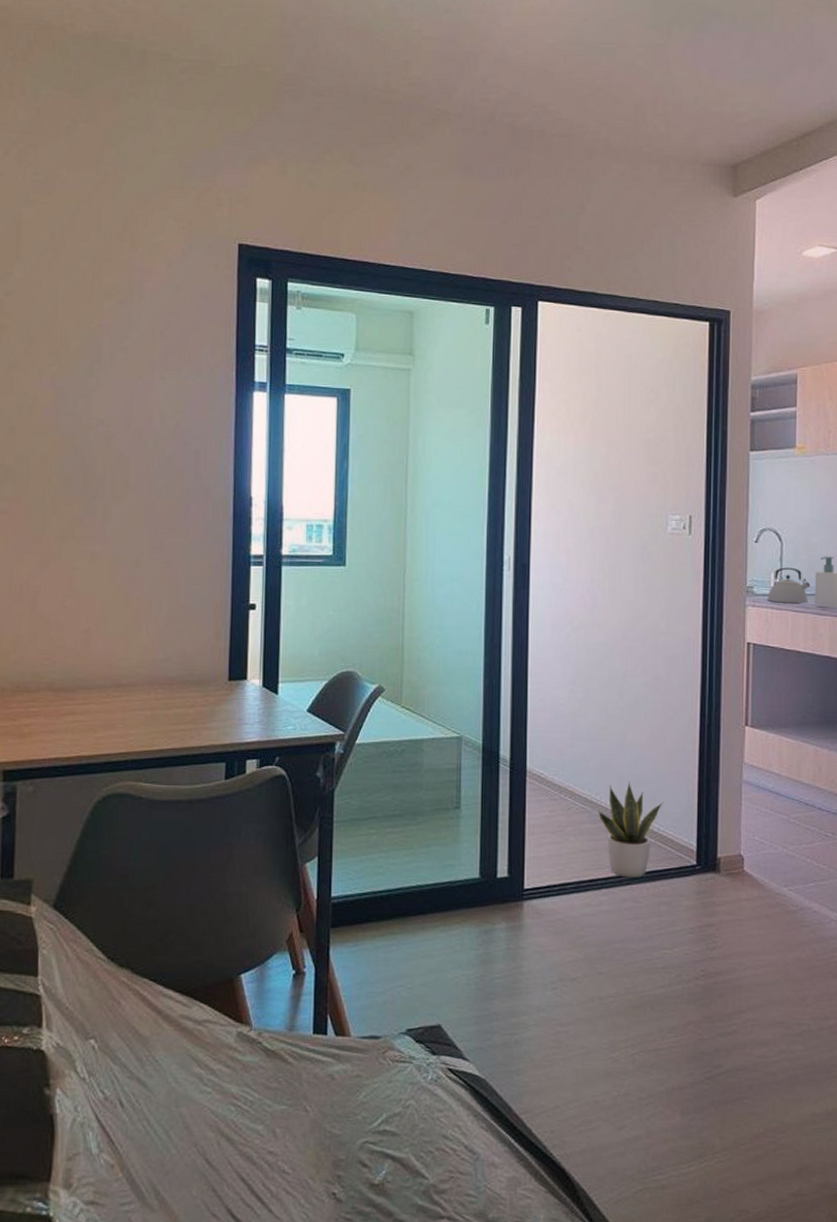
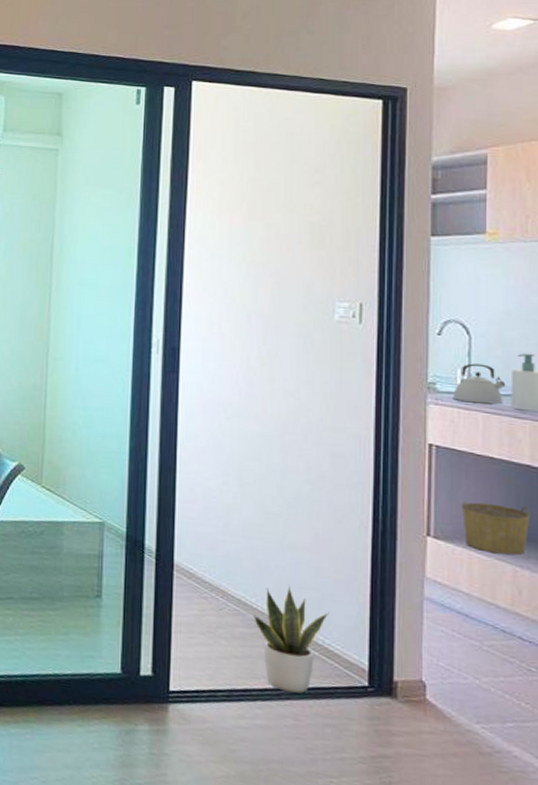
basket: none [773,692,829,737] -> present [461,501,531,556]

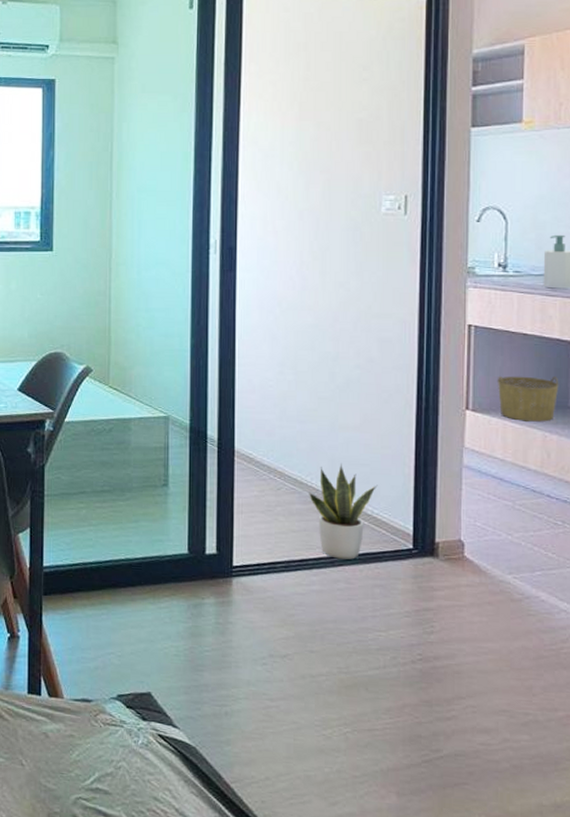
kettle: present [453,363,506,405] -> none [490,247,539,284]

